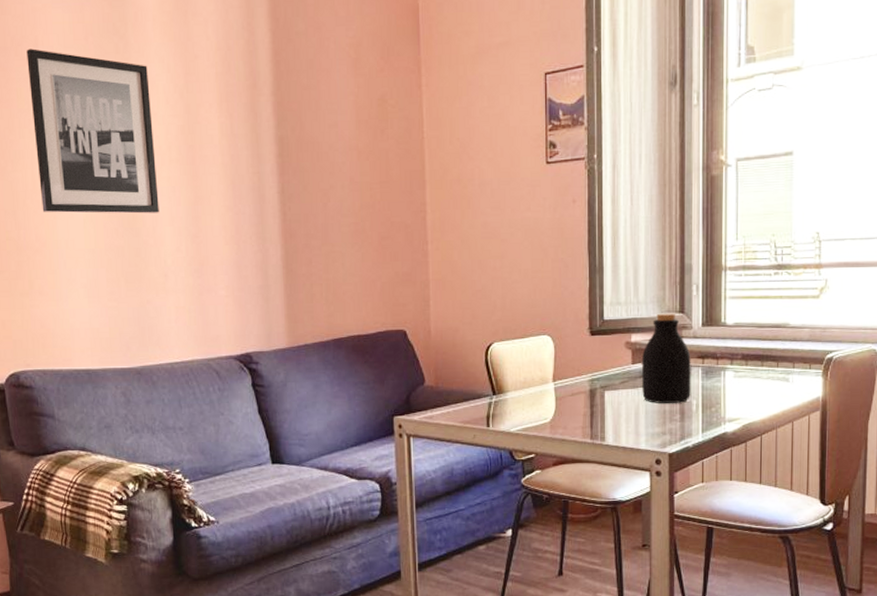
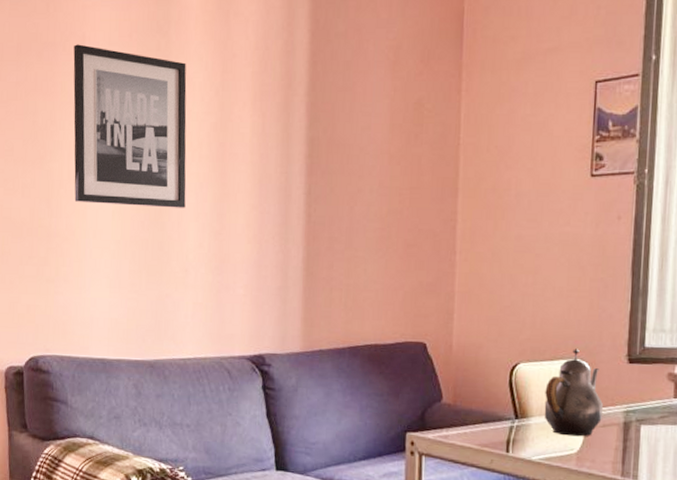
teapot: none [518,326,570,407] -> present [544,349,603,437]

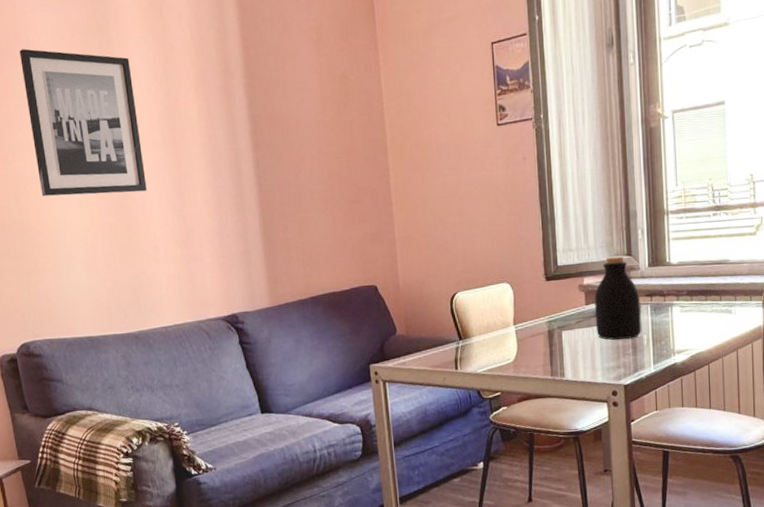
teapot: present [544,349,603,437] -> none [481,274,530,349]

